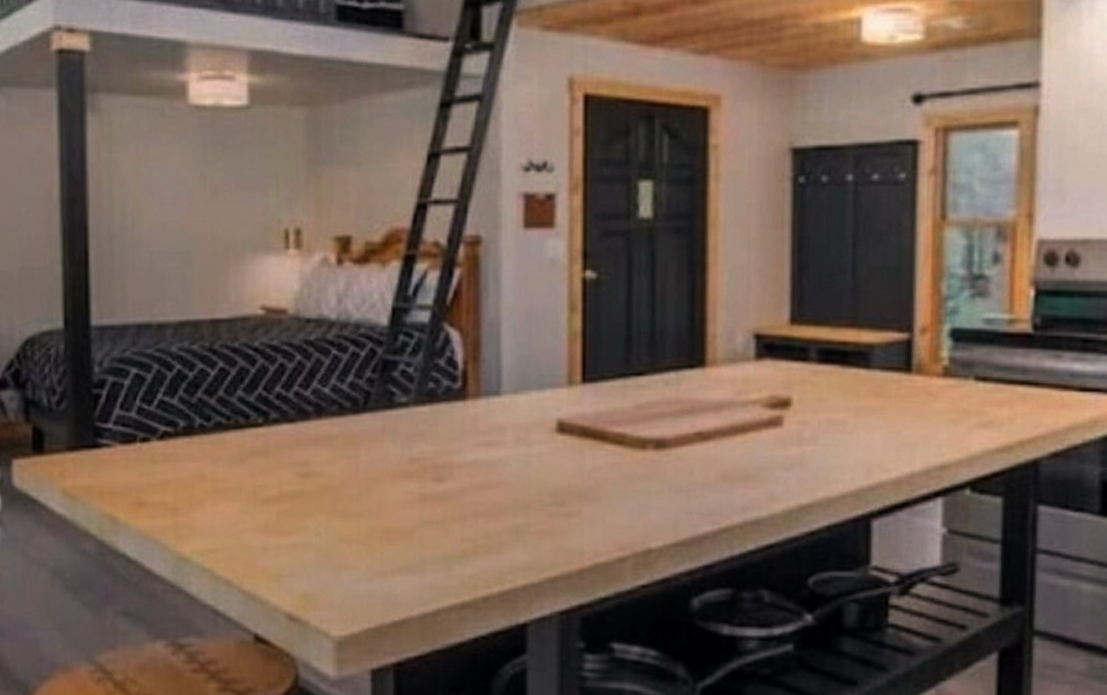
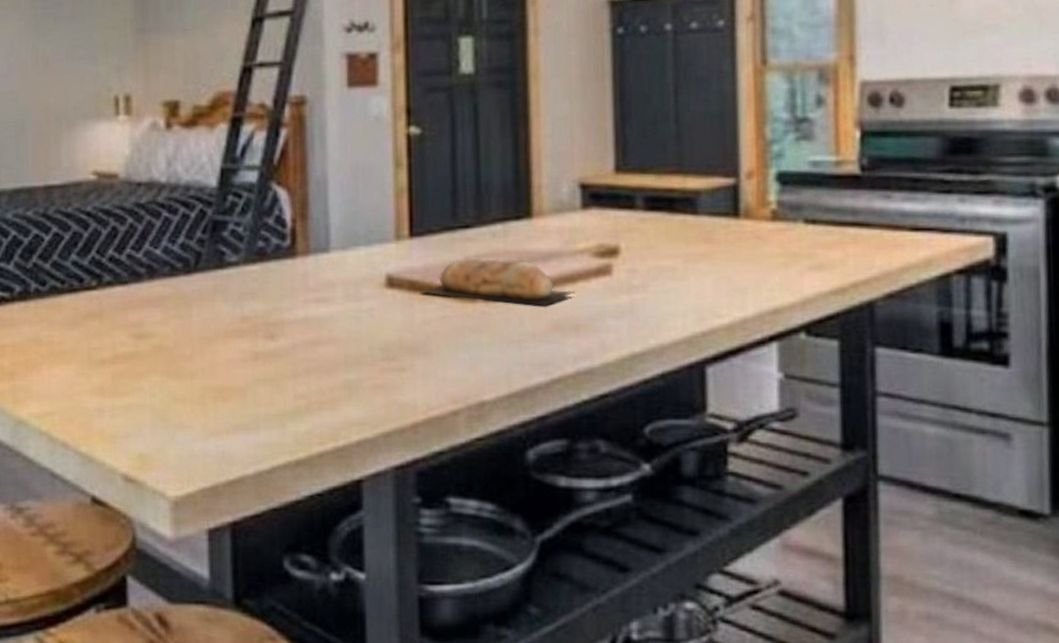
bread loaf: none [589,405,745,457] -> present [419,258,574,307]

